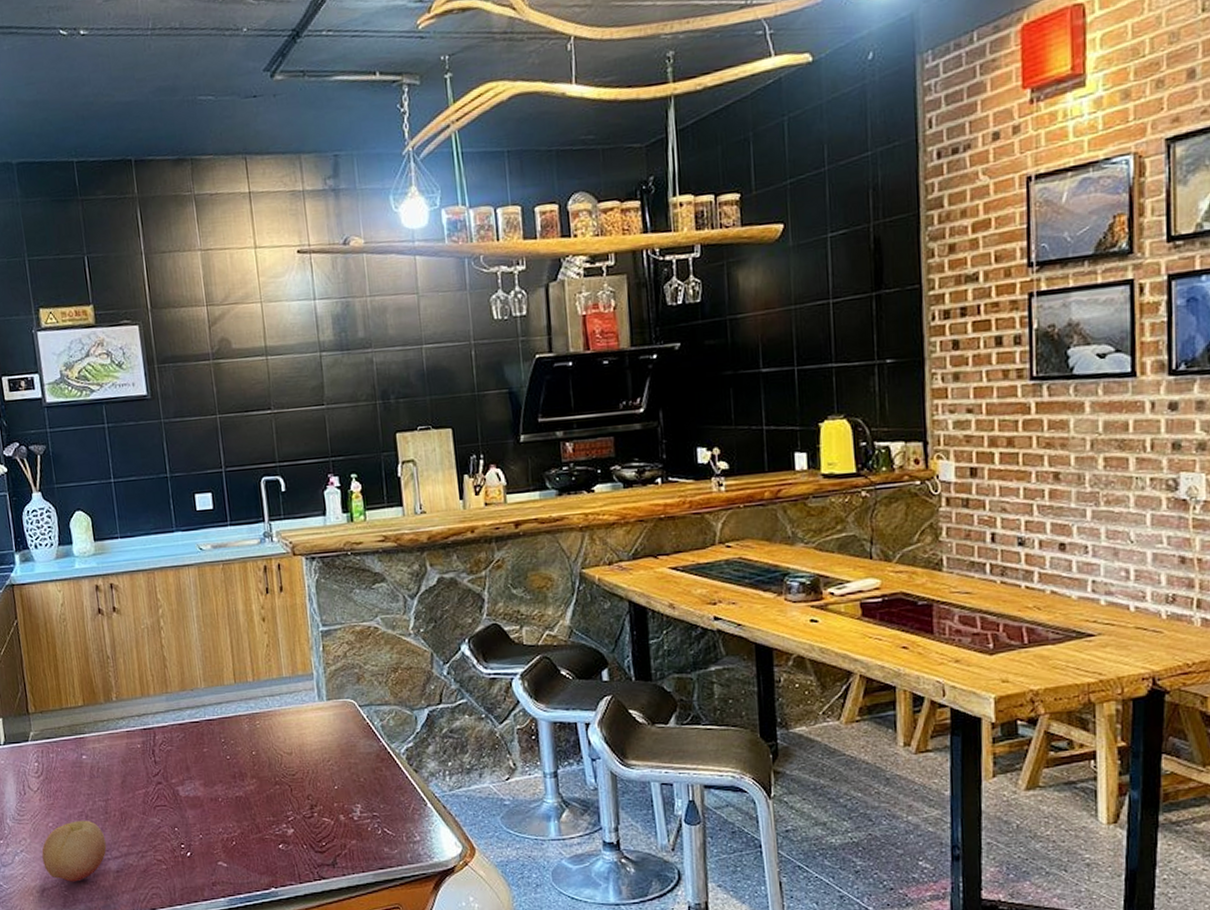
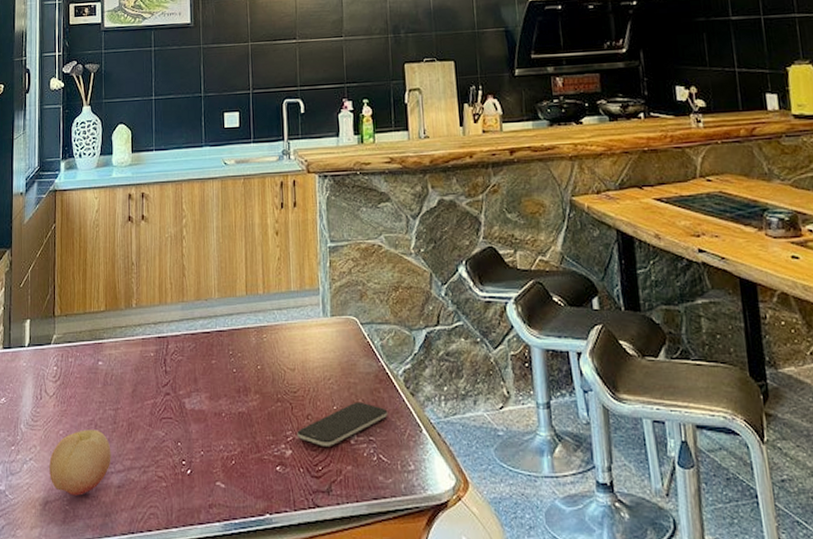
smartphone: none [298,780,392,825] -> present [297,401,388,448]

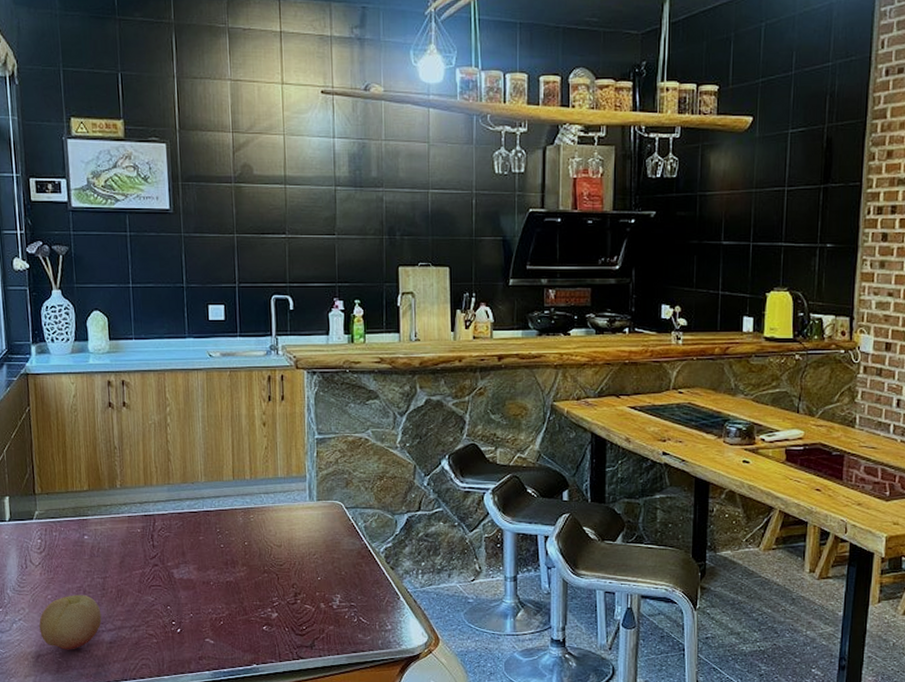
smartphone: present [297,401,388,448] -> none [282,574,369,611]

